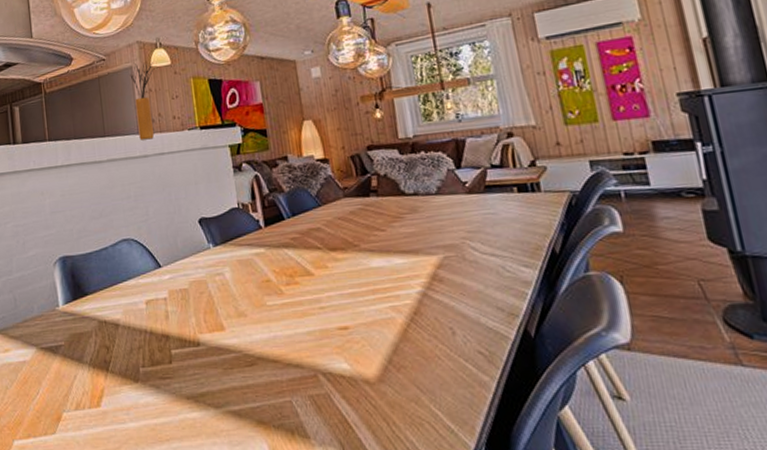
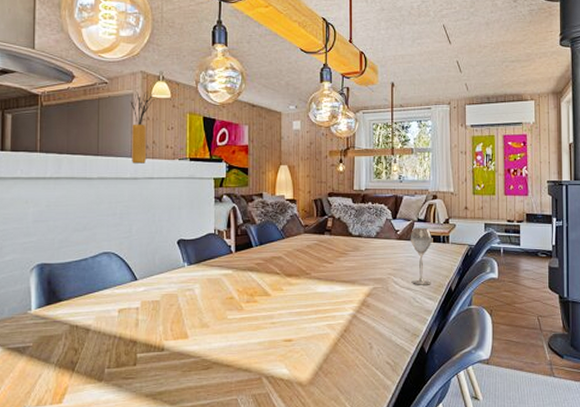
wineglass: none [483,174,525,250] -> present [410,227,432,285]

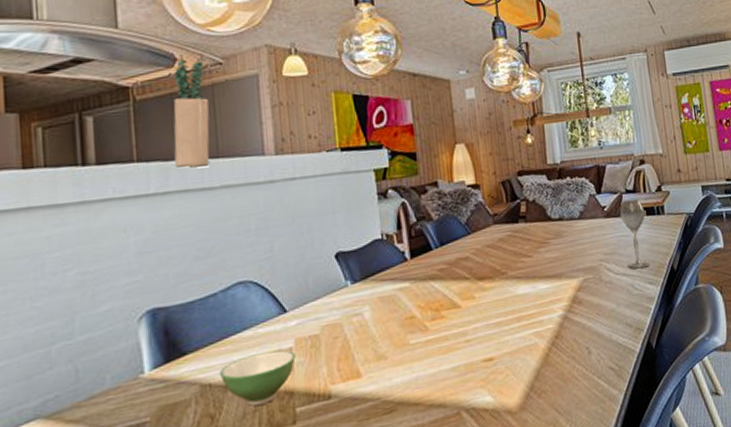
vase: none [66,73,96,161] -> present [173,53,210,168]
bowl: none [84,308,140,348] -> present [219,349,296,407]
vase: present [130,91,154,164] -> none [255,70,286,163]

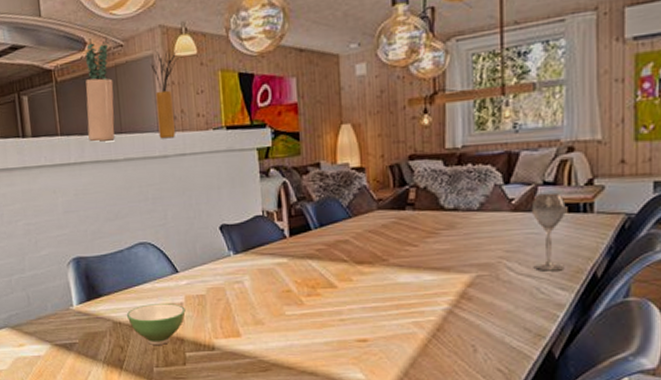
vase: none [255,70,286,163] -> present [150,50,178,139]

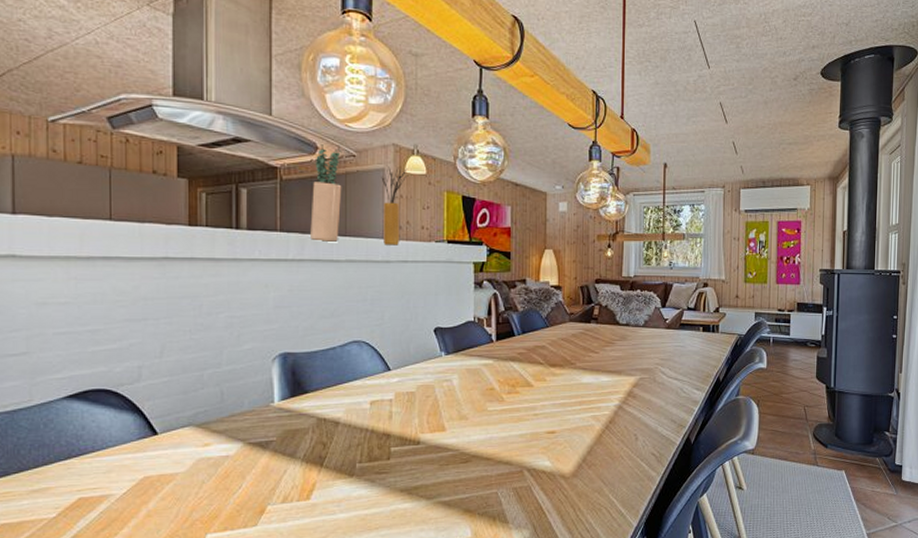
bowl: present [126,303,186,346] -> none [332,400,394,442]
wineglass: present [531,192,566,271] -> none [679,316,702,376]

